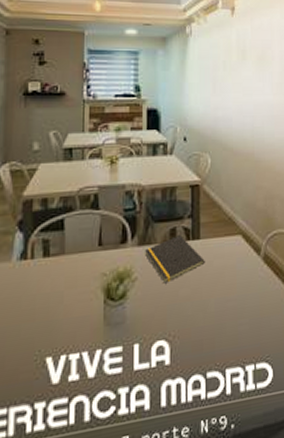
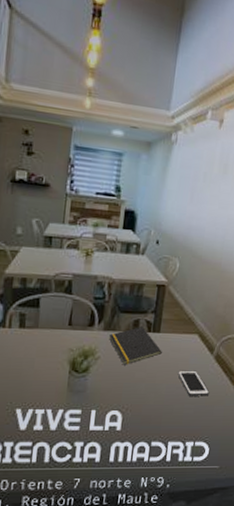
cell phone: none [225,277,264,309] -> present [178,370,210,396]

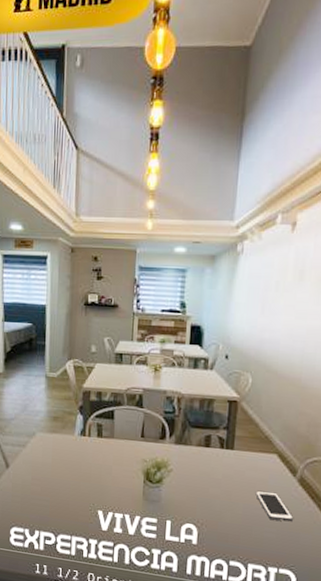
notepad: present [109,327,162,365] -> none [181,442,237,480]

